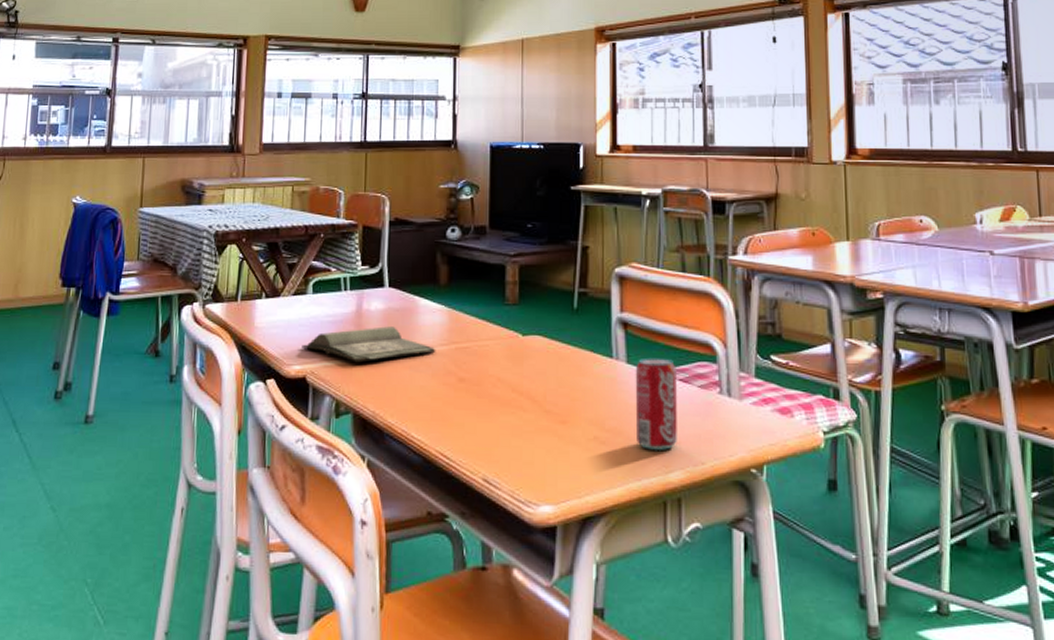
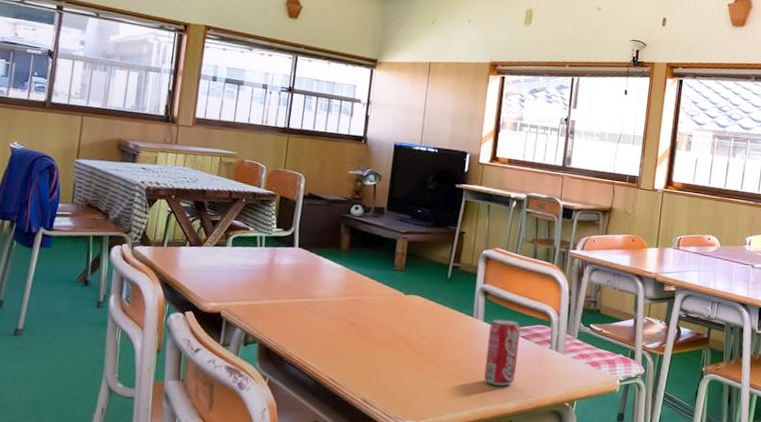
hardback book: present [302,326,436,363] -> none [219,278,334,305]

